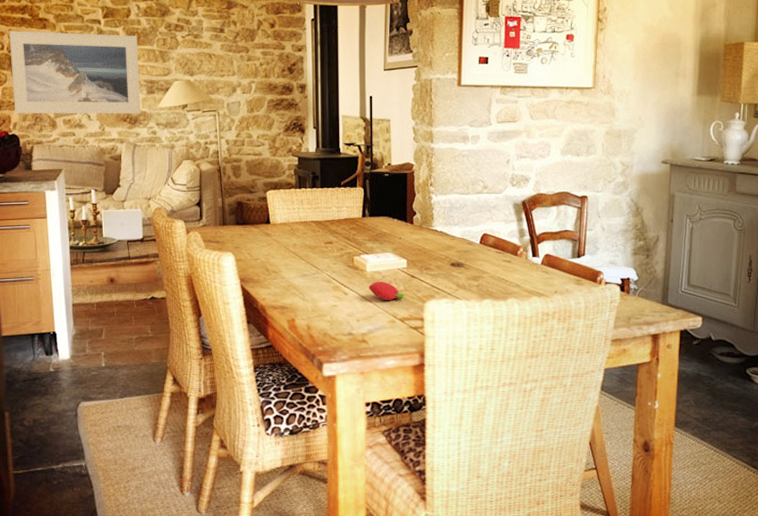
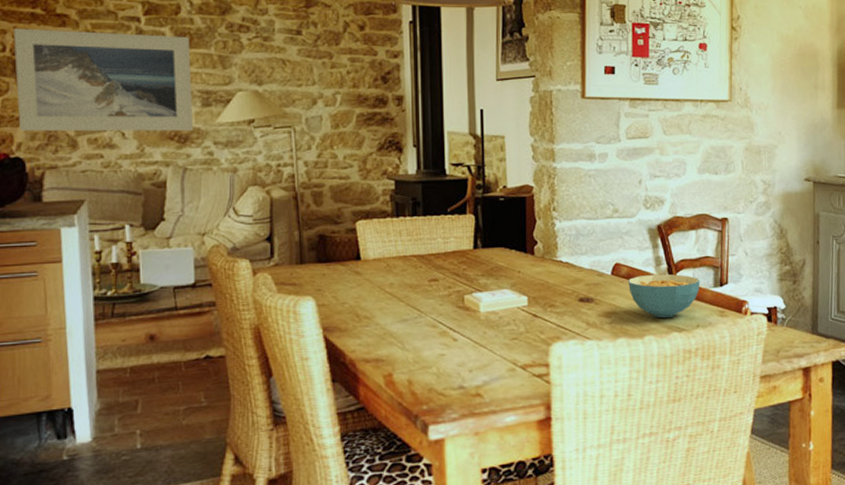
fruit: present [369,281,404,300] -> none [483,323,526,345]
cereal bowl: none [495,244,559,284] -> present [628,274,700,319]

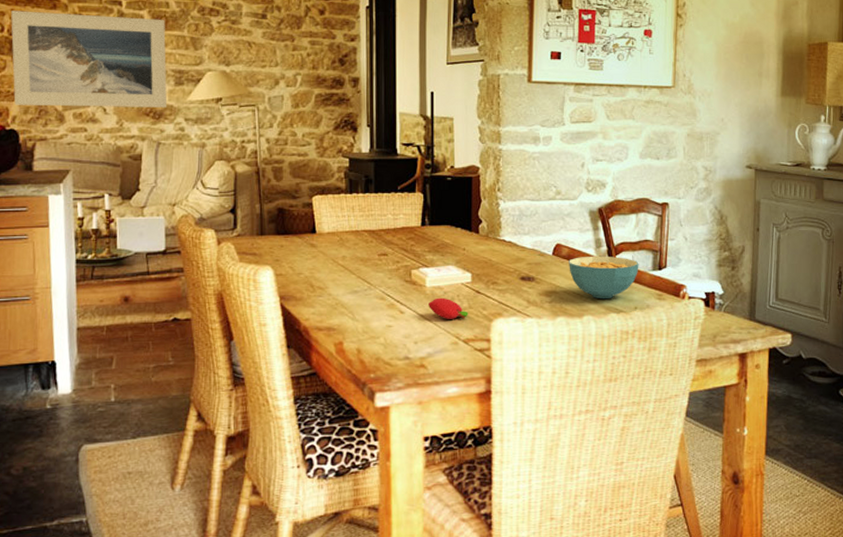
fruit: none [483,323,526,345] -> present [429,297,469,319]

